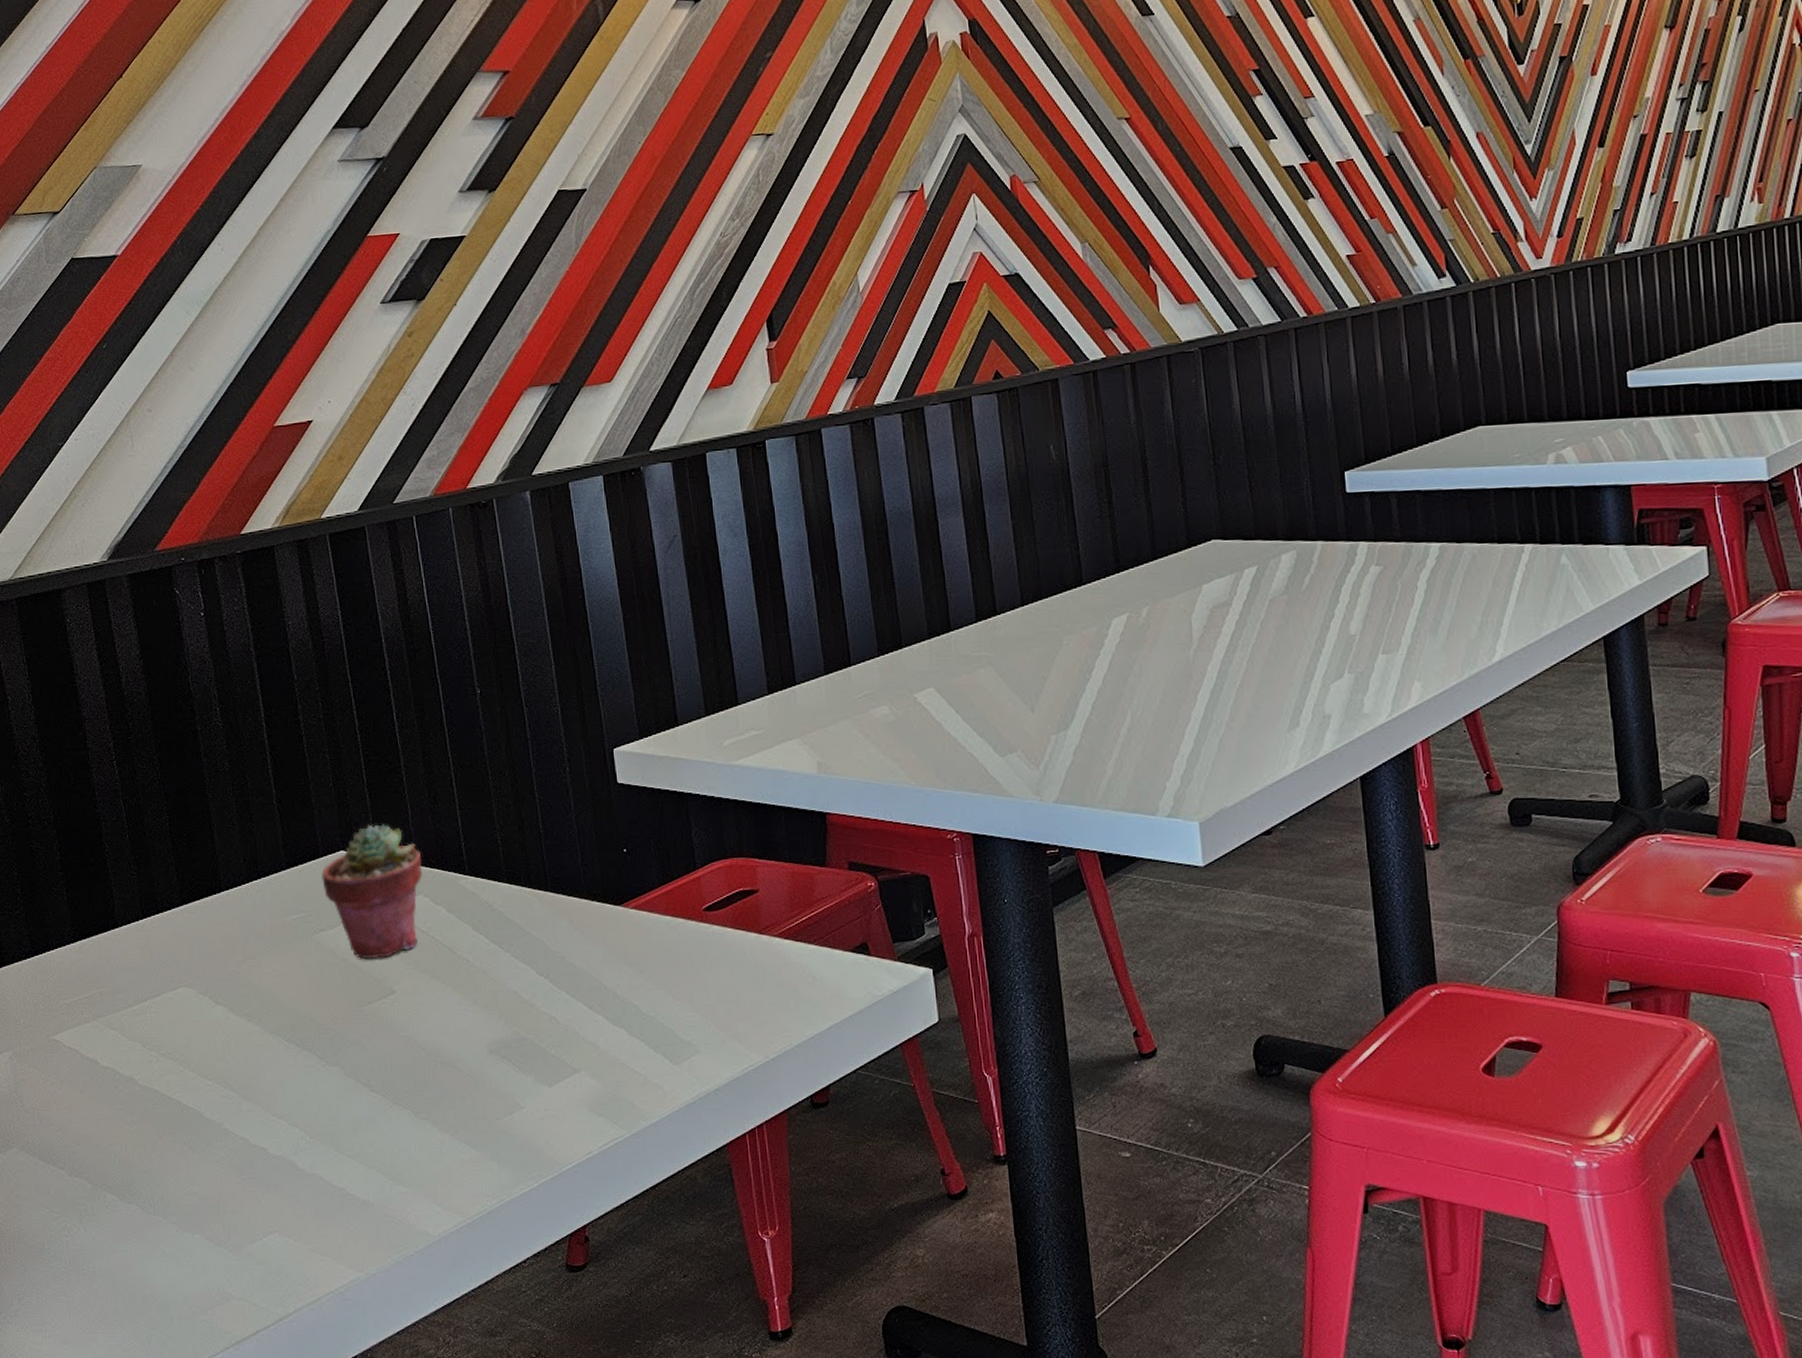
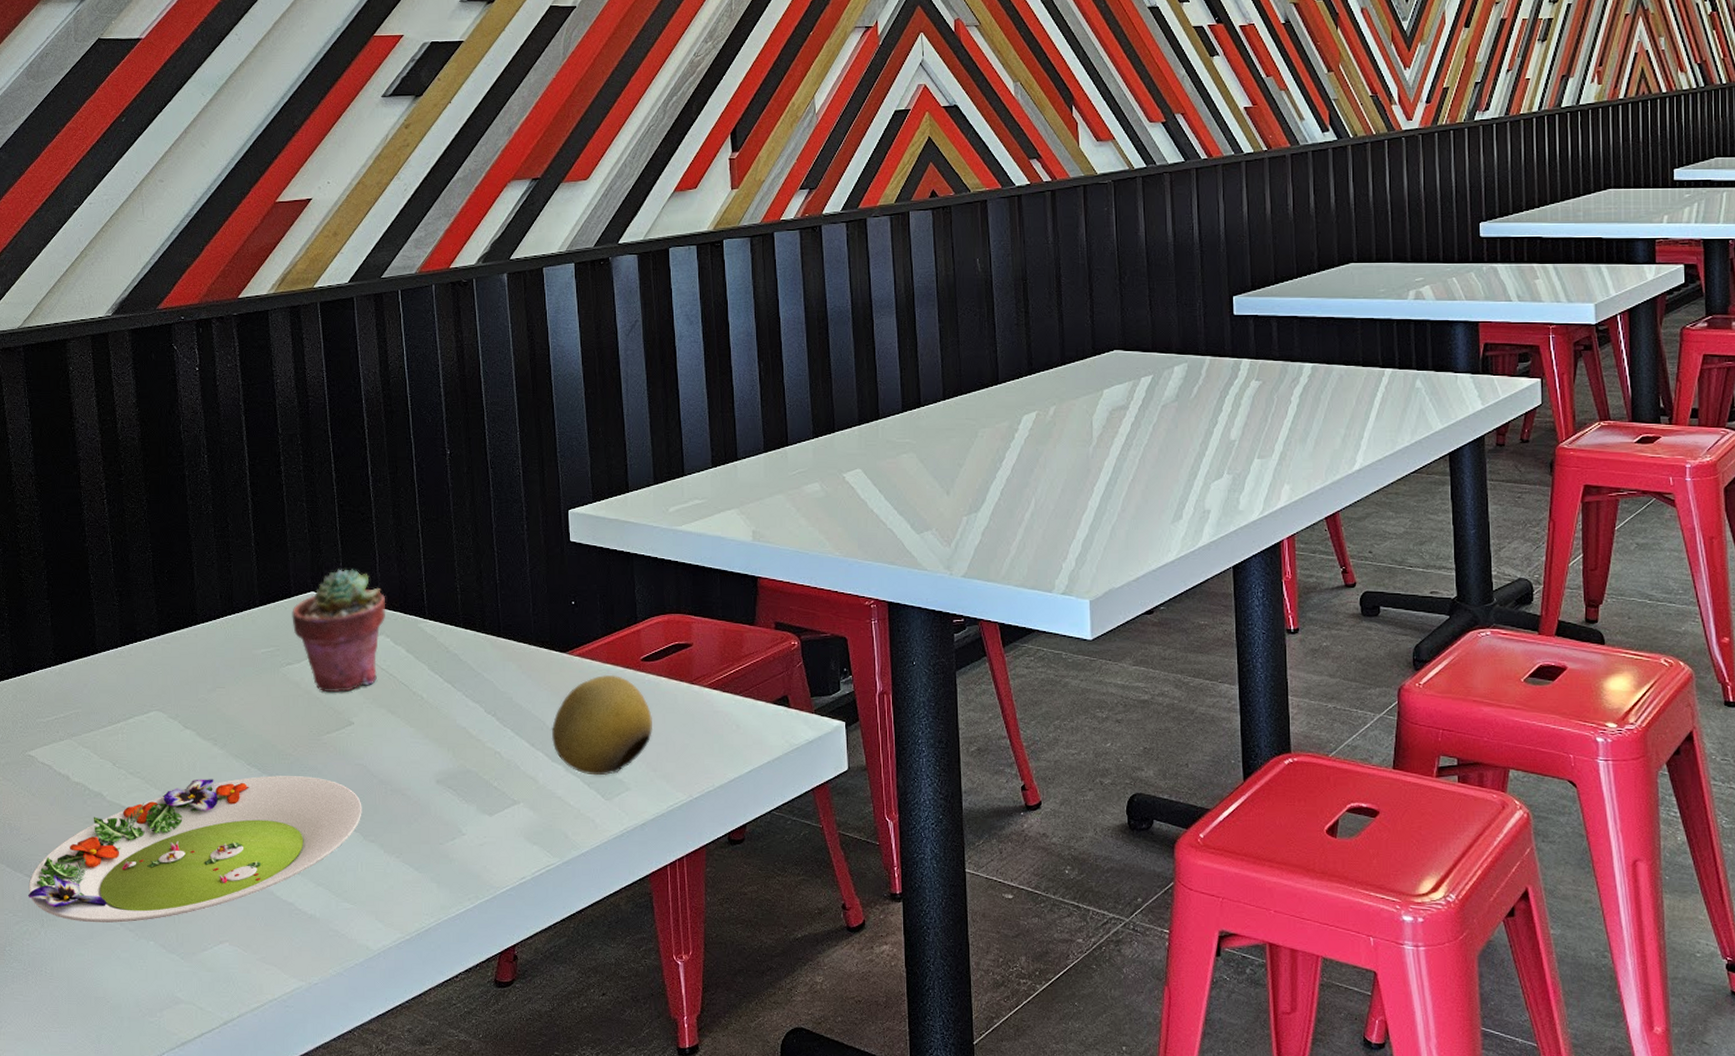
salad plate: none [63,1051,412,1217] -> present [28,775,362,923]
fruit: none [609,927,721,1039] -> present [551,674,653,776]

